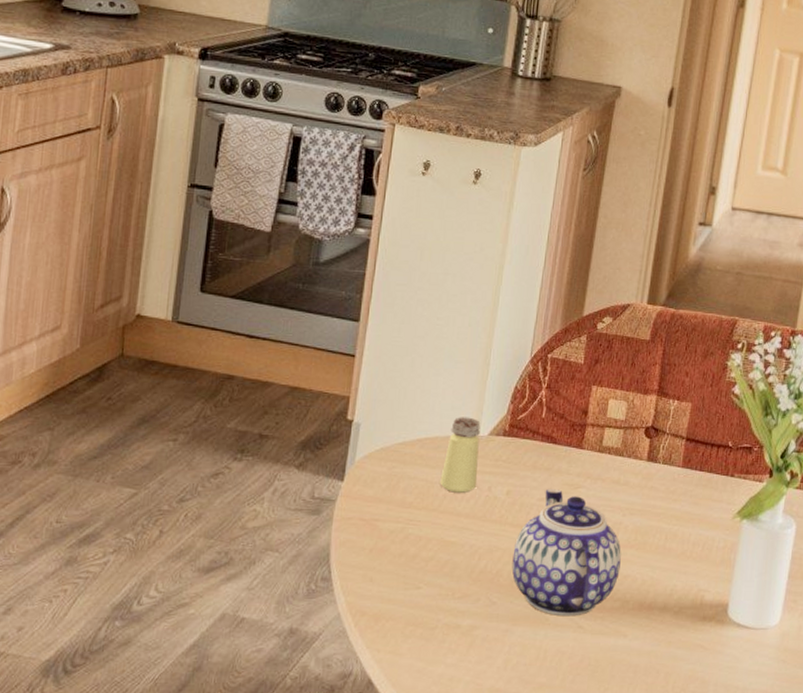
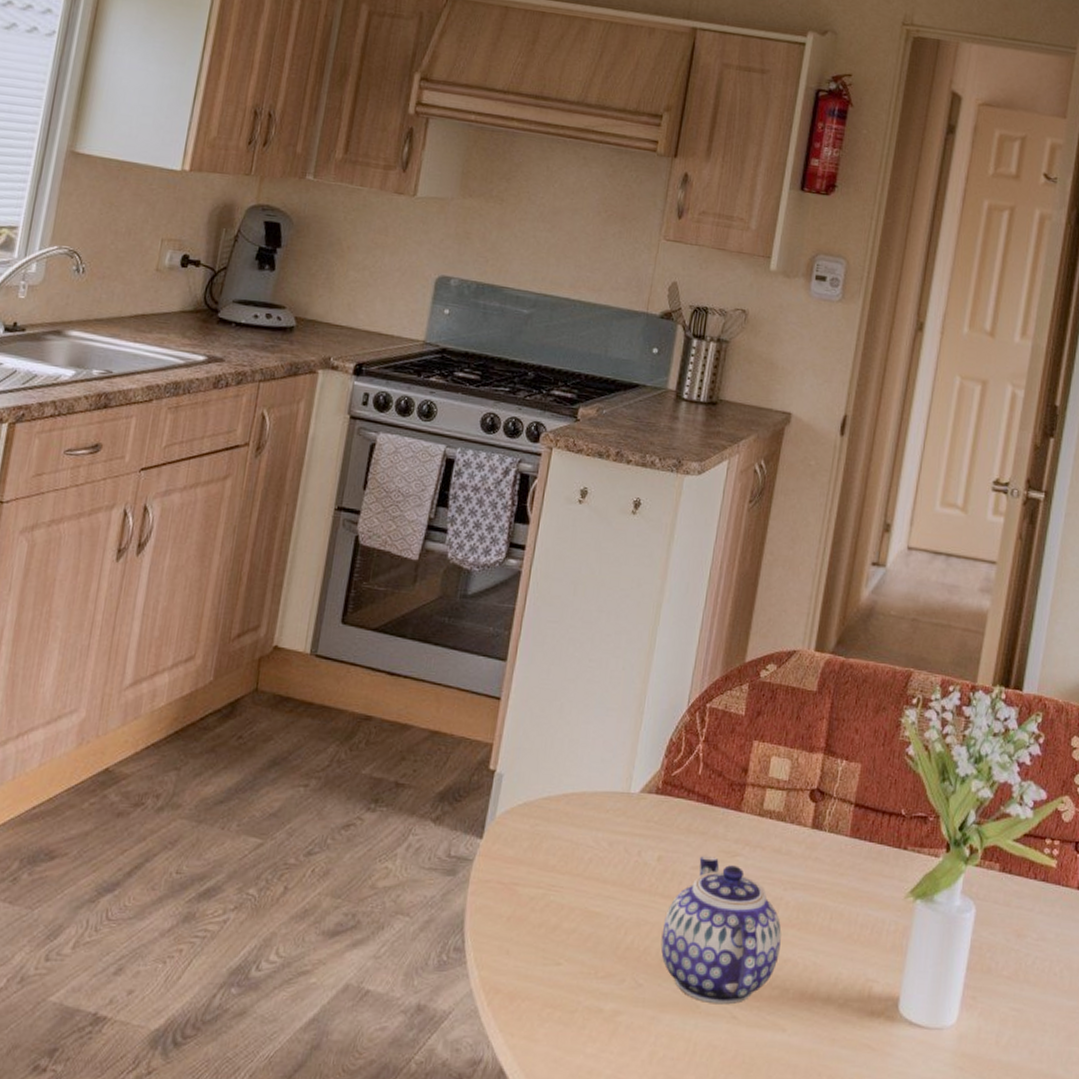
saltshaker: present [440,417,481,493] -> none [586,770,632,857]

